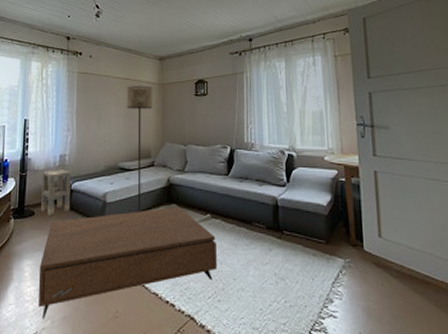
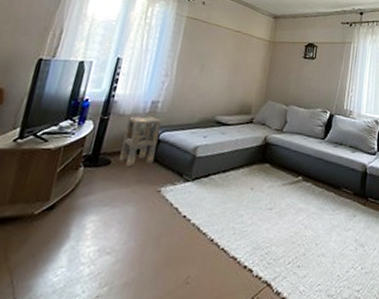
coffee table: present [39,207,217,319] -> none [96,166,305,286]
floor lamp: present [126,86,153,212] -> none [229,39,264,170]

